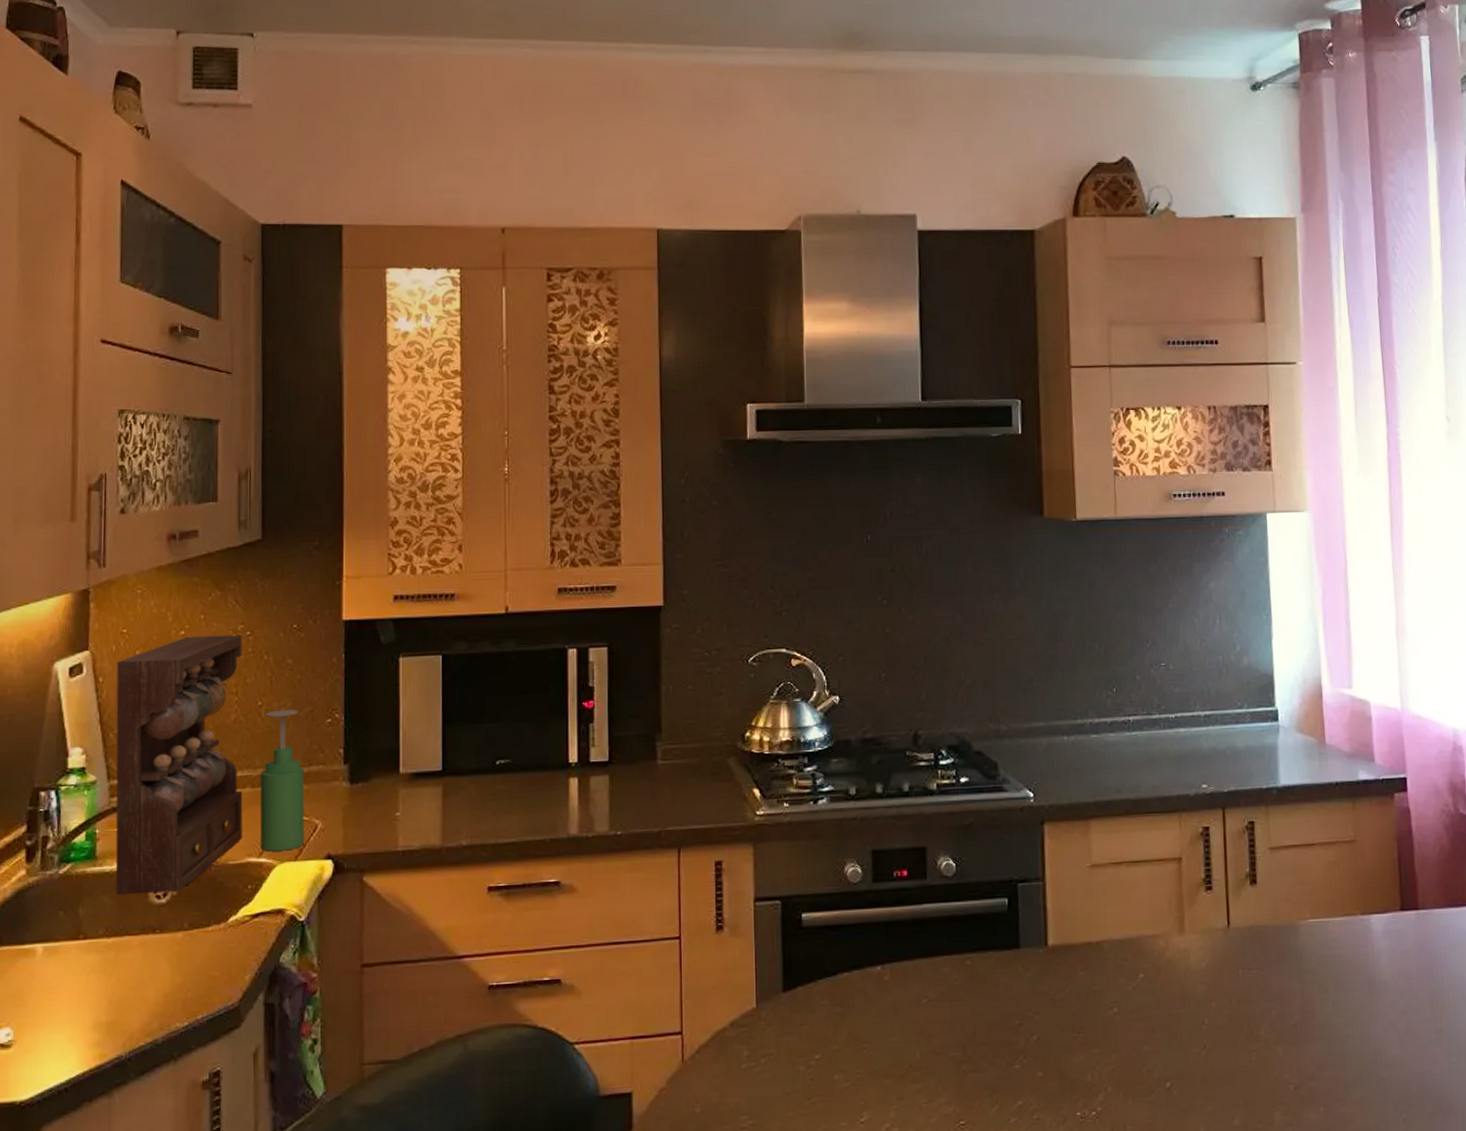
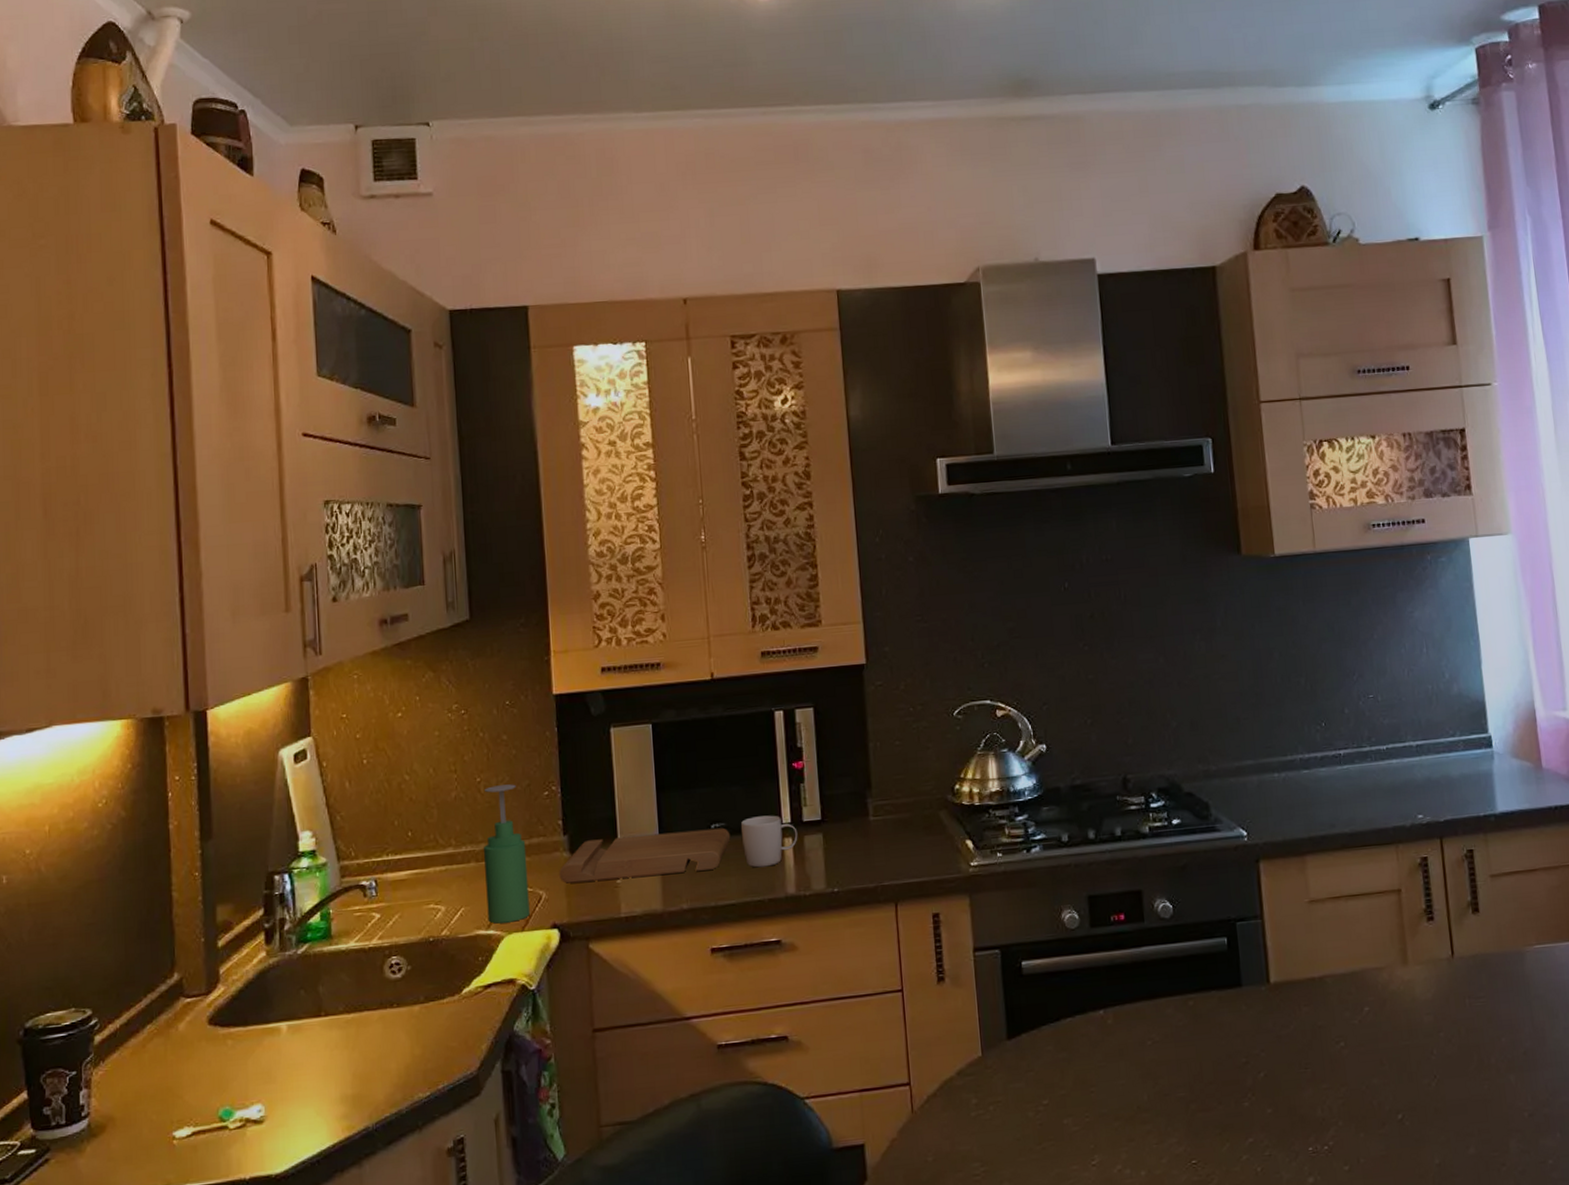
spice rack: present [115,634,243,896] -> none [339,713,470,973]
cutting board: none [337,764,515,814] -> present [559,827,731,883]
mug: none [526,754,584,807] -> present [740,815,798,868]

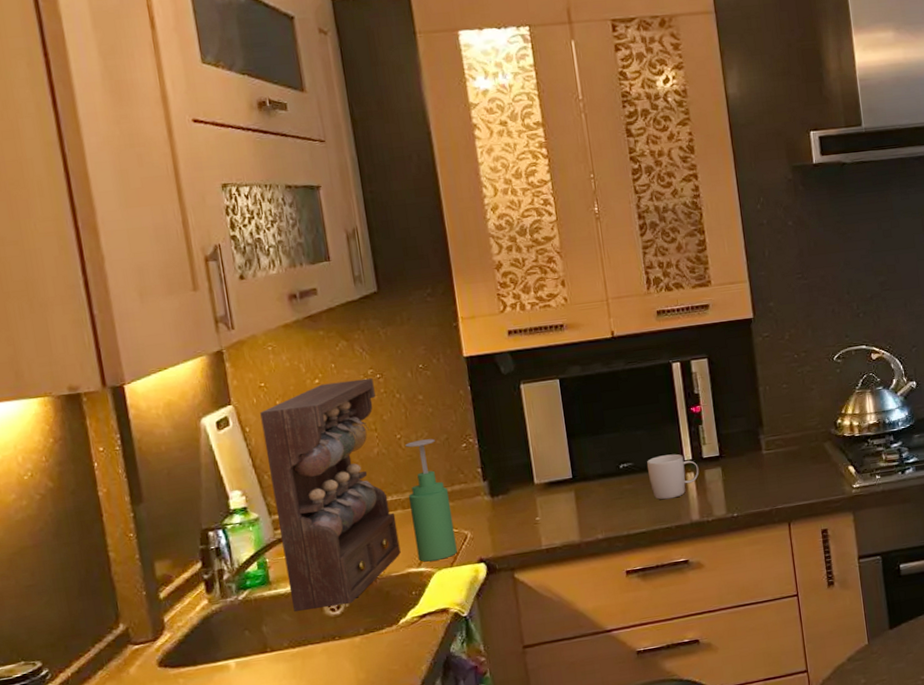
spice rack: none [339,713,470,973] -> present [260,378,401,613]
cutting board: present [559,827,731,883] -> none [482,467,638,523]

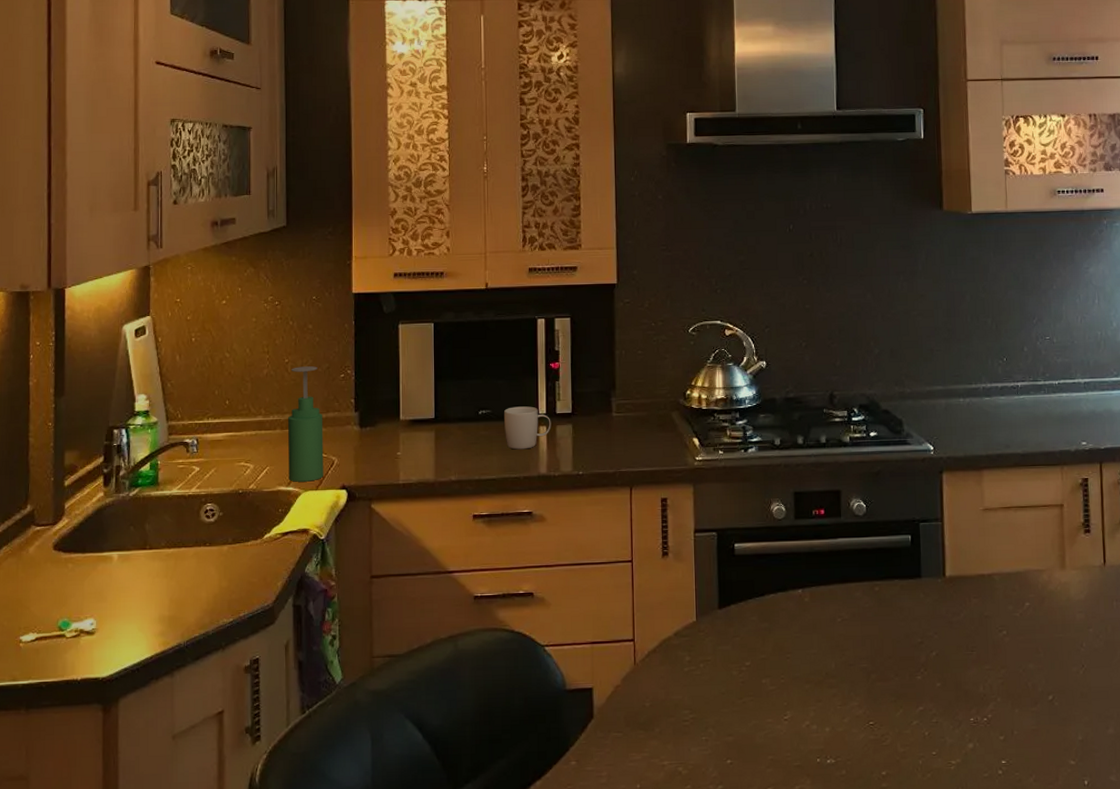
spice rack: present [260,378,401,613] -> none [172,304,274,515]

